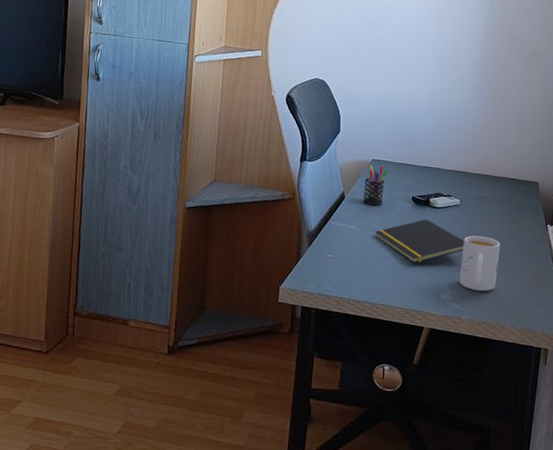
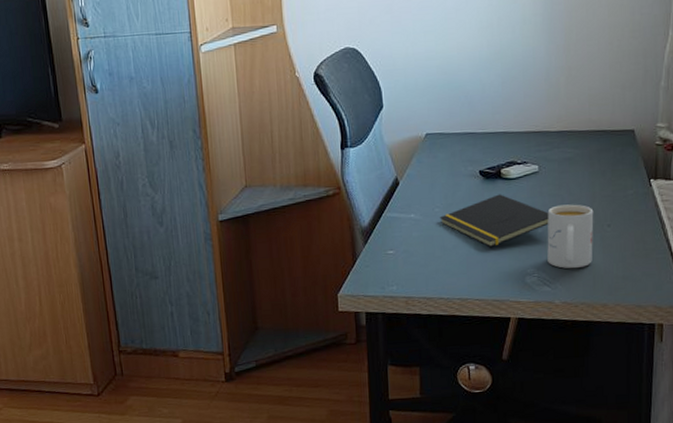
pen holder: present [362,165,389,206] -> none [420,139,448,188]

